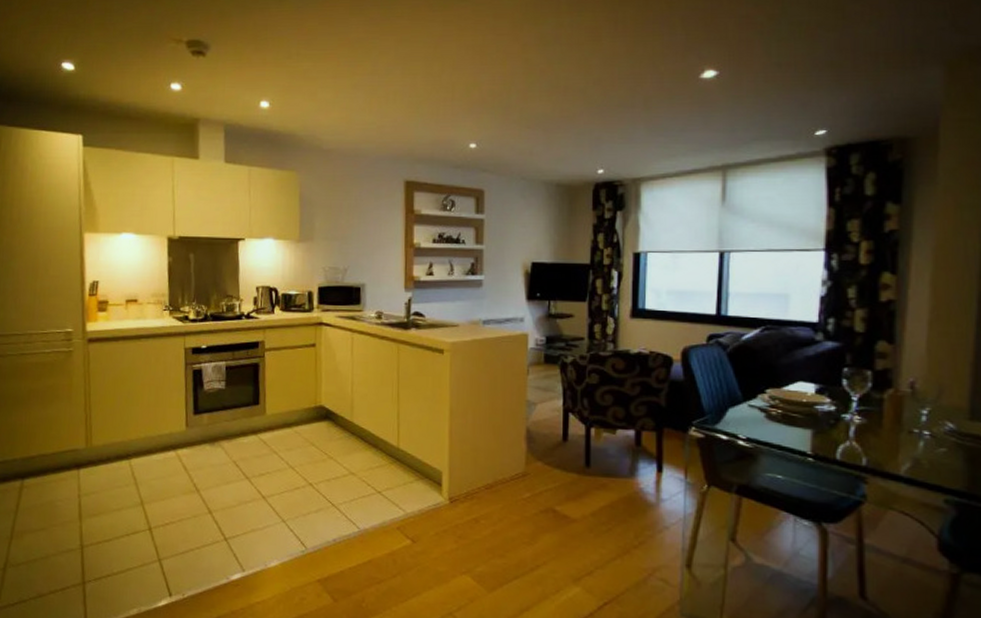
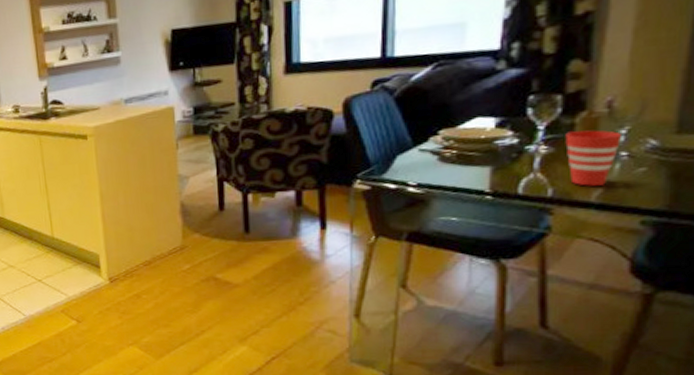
cup: none [876,406,923,460] -> present [565,130,621,186]

